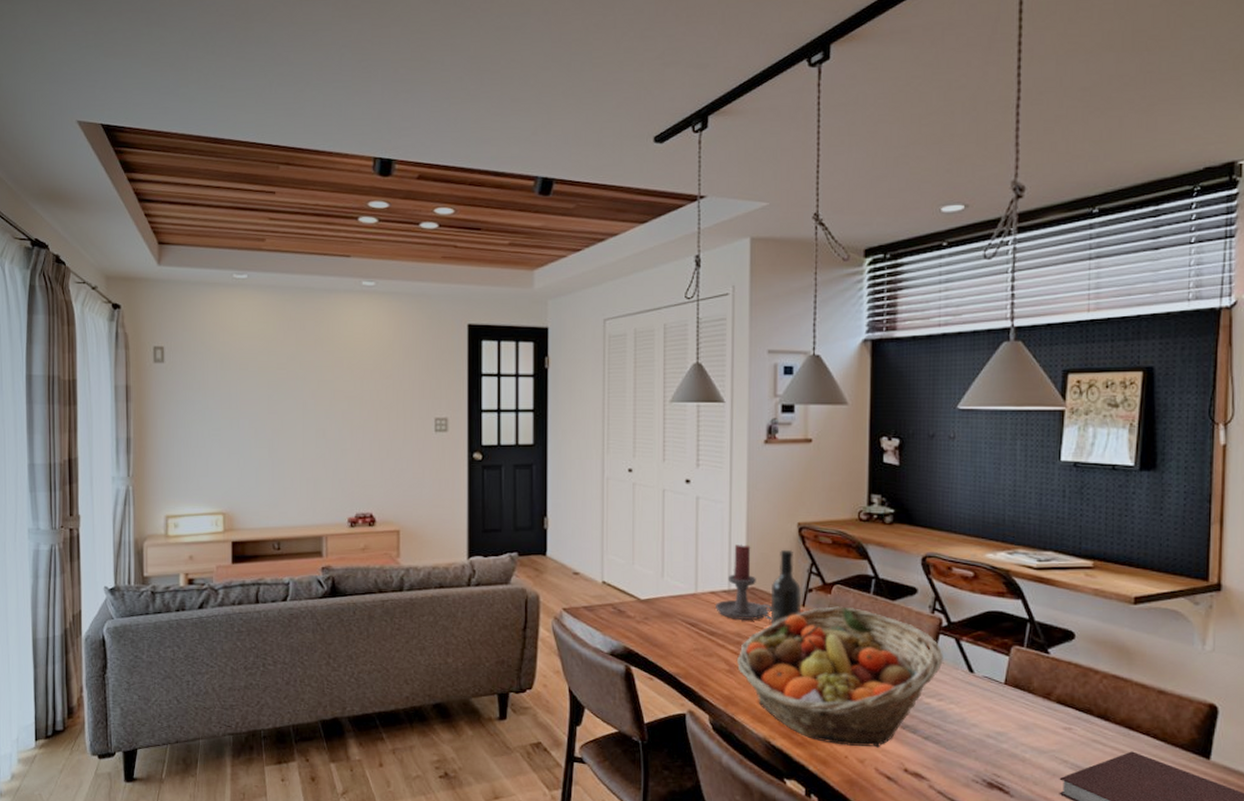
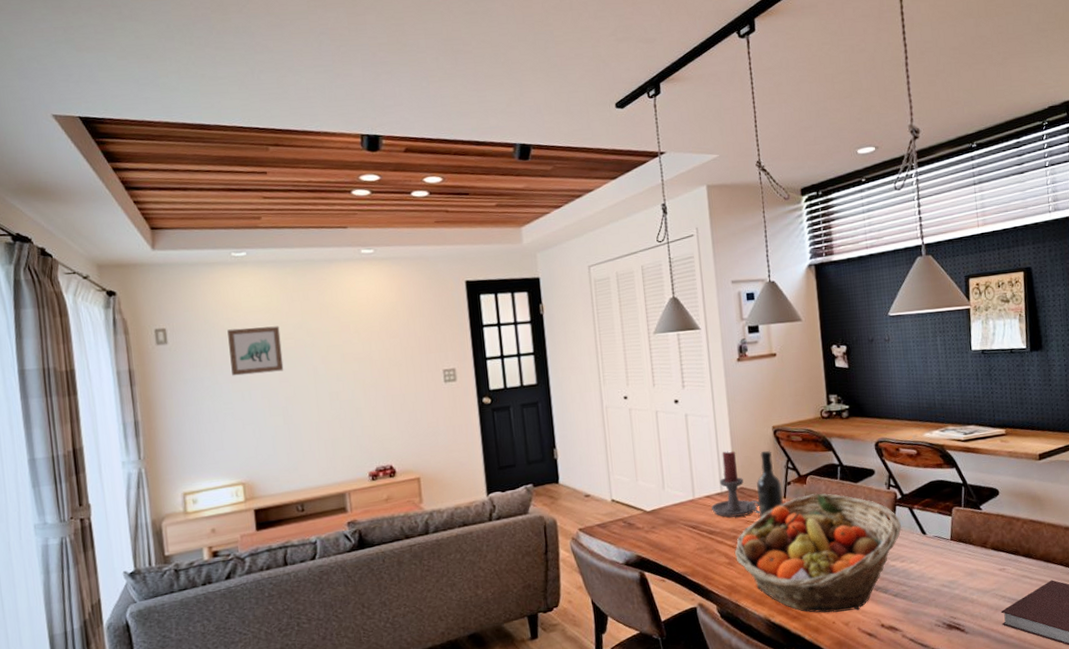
wall art: none [222,353,274,402] -> present [227,326,284,376]

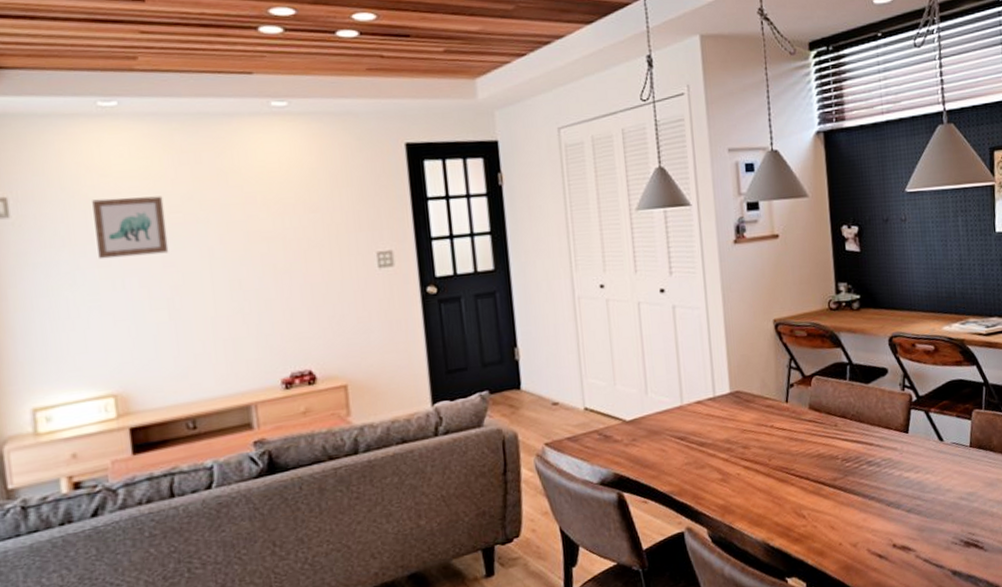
candle holder: present [711,451,760,517] -> none [702,348,758,426]
fruit basket: present [734,493,901,613] -> none [728,396,917,534]
wine bottle: present [757,450,784,518] -> none [755,347,785,426]

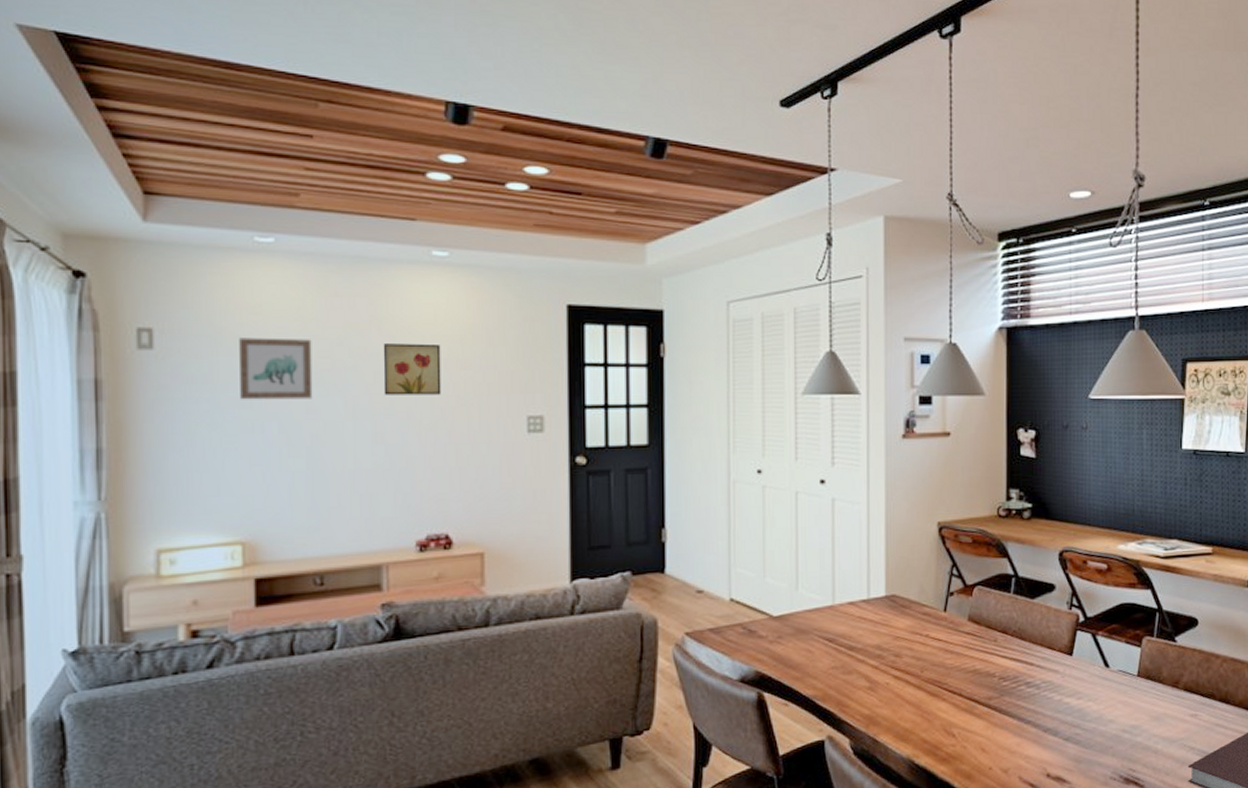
wall art: none [232,190,293,244] -> present [383,343,442,395]

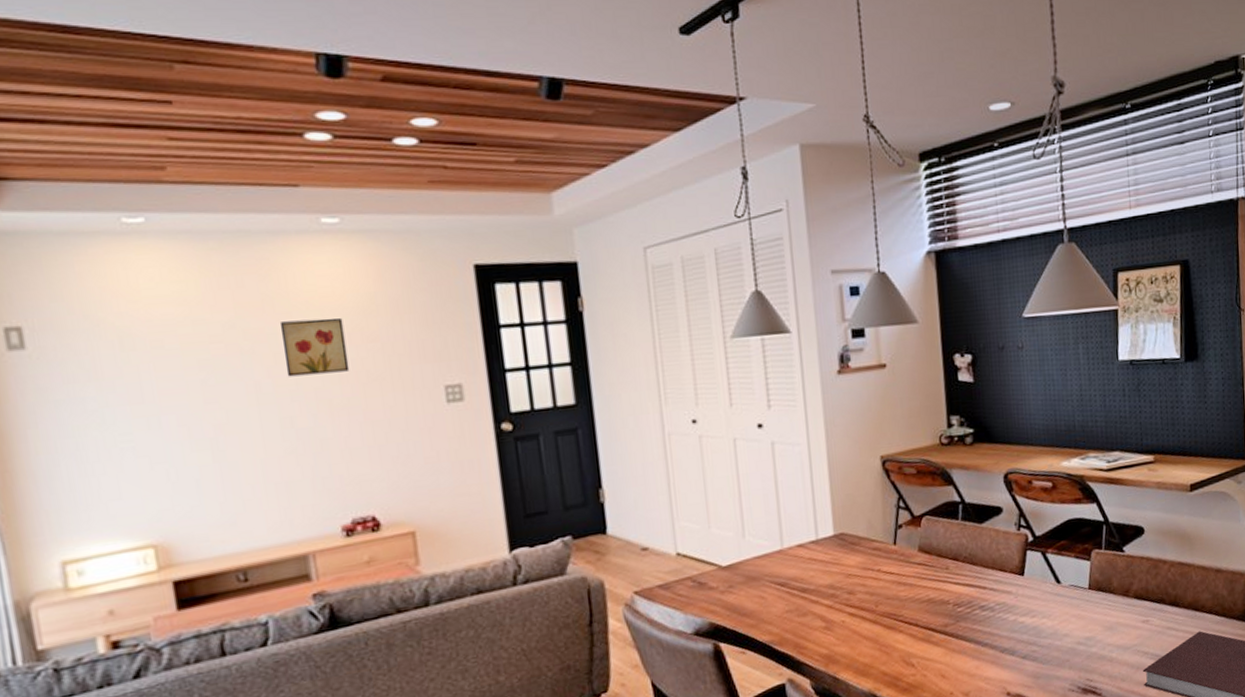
wall art: present [239,338,313,400] -> none [120,324,210,396]

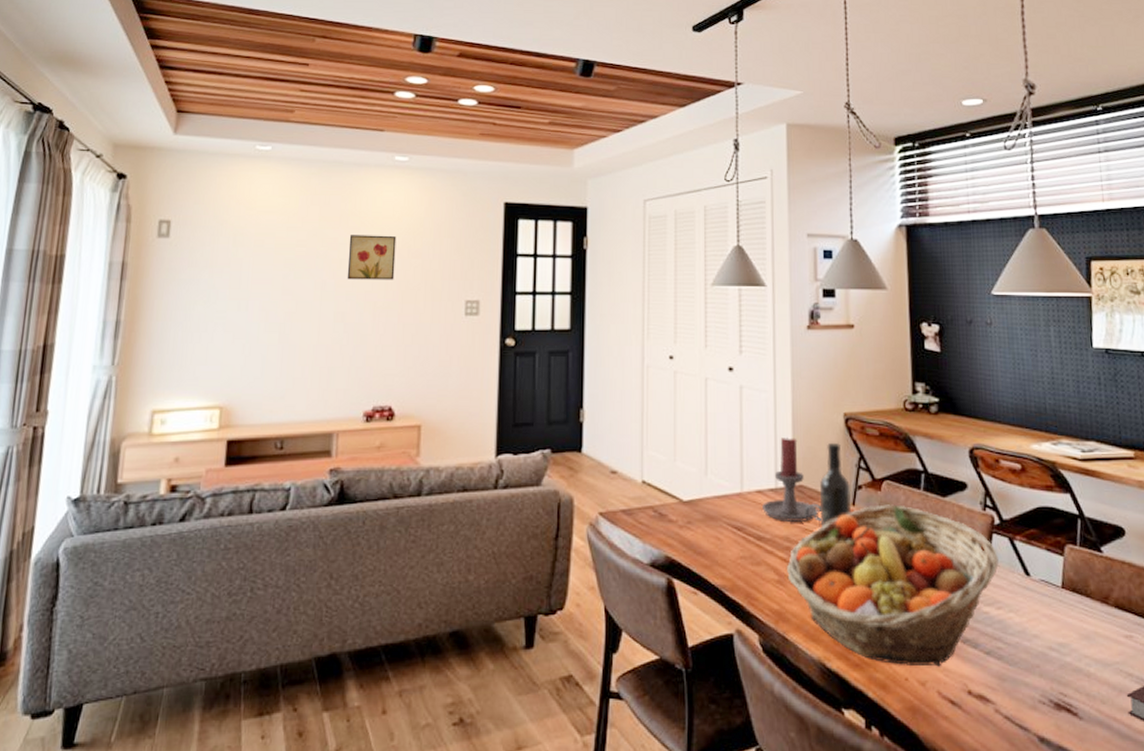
candle holder: none [804,487,864,571] -> present [762,438,822,522]
fruit basket: none [832,537,1033,683] -> present [786,504,999,667]
wine bottle: none [860,485,893,570] -> present [820,442,852,527]

